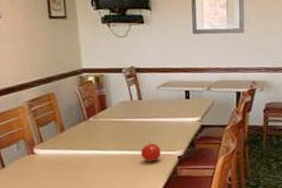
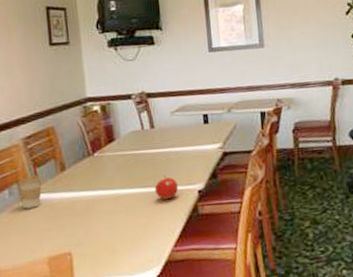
coffee cup: none [24,133,45,162] -> present [17,175,42,209]

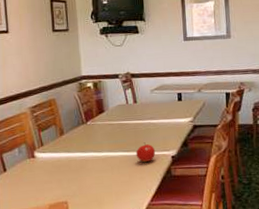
coffee cup: present [17,175,42,209] -> none [25,137,45,165]

